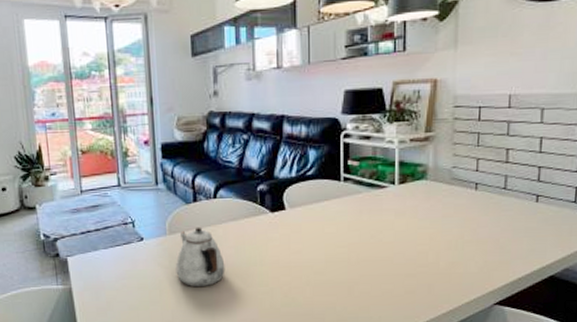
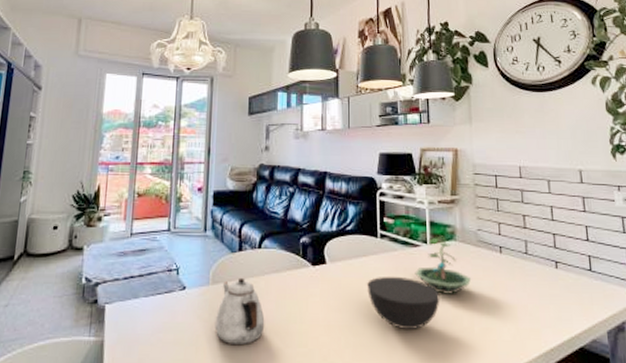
bowl: none [329,218,406,267] -> present [367,276,440,329]
terrarium: none [380,175,441,233] -> present [415,235,472,294]

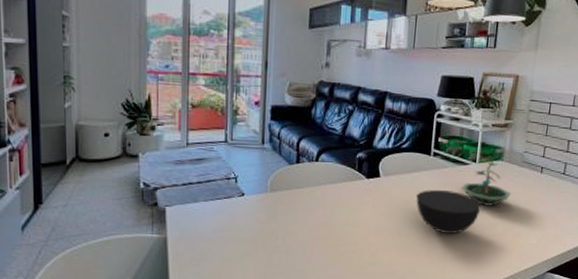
teapot: present [214,277,265,346] -> none [272,187,320,244]

